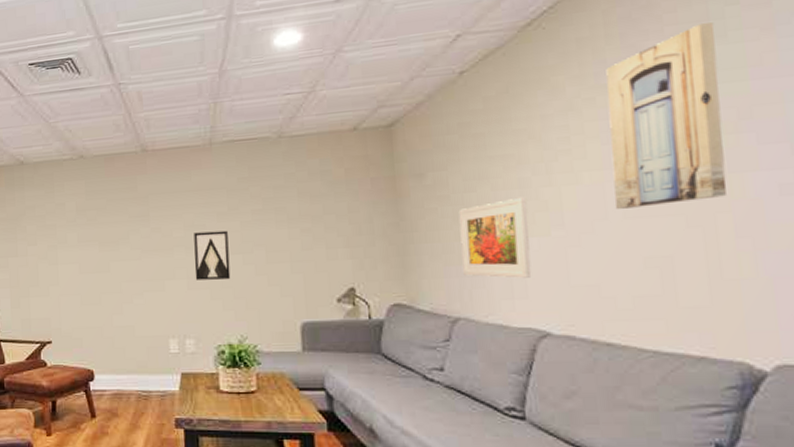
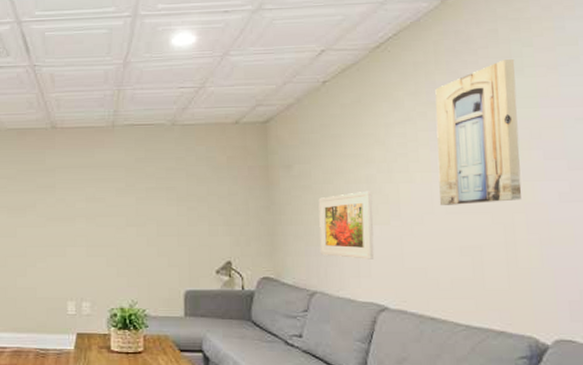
wall art: present [194,230,231,280] -> none [93,205,125,248]

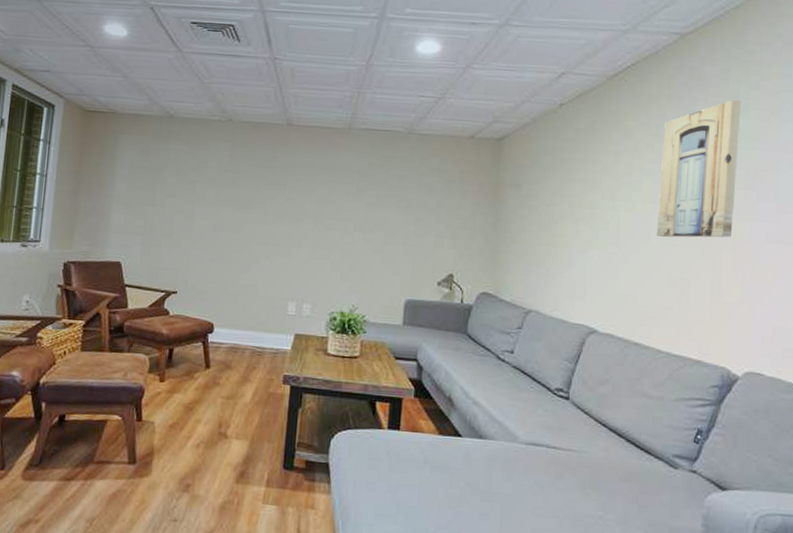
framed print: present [318,190,375,259] -> none [540,216,594,283]

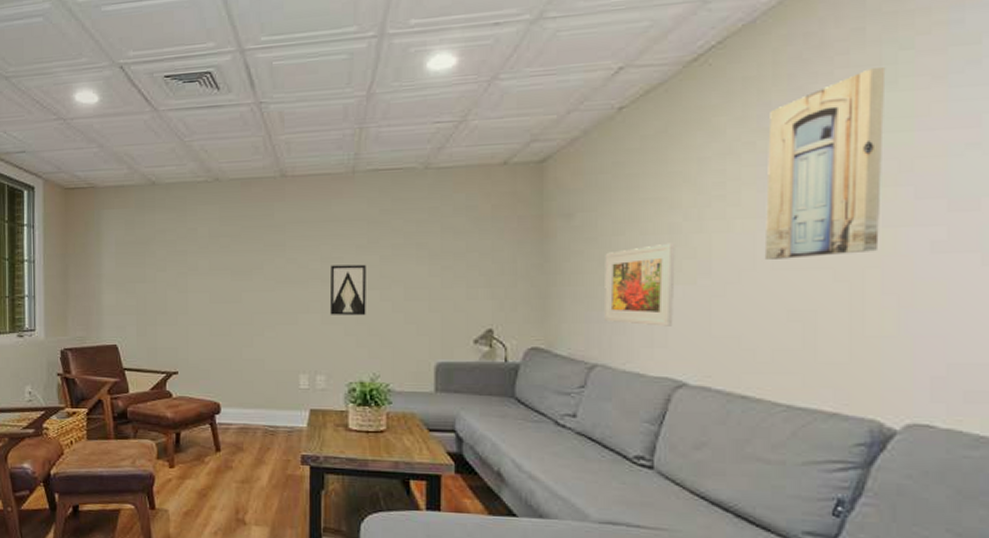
wall art: none [319,207,354,253] -> present [329,264,366,315]
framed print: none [540,216,594,283] -> present [605,242,675,326]

